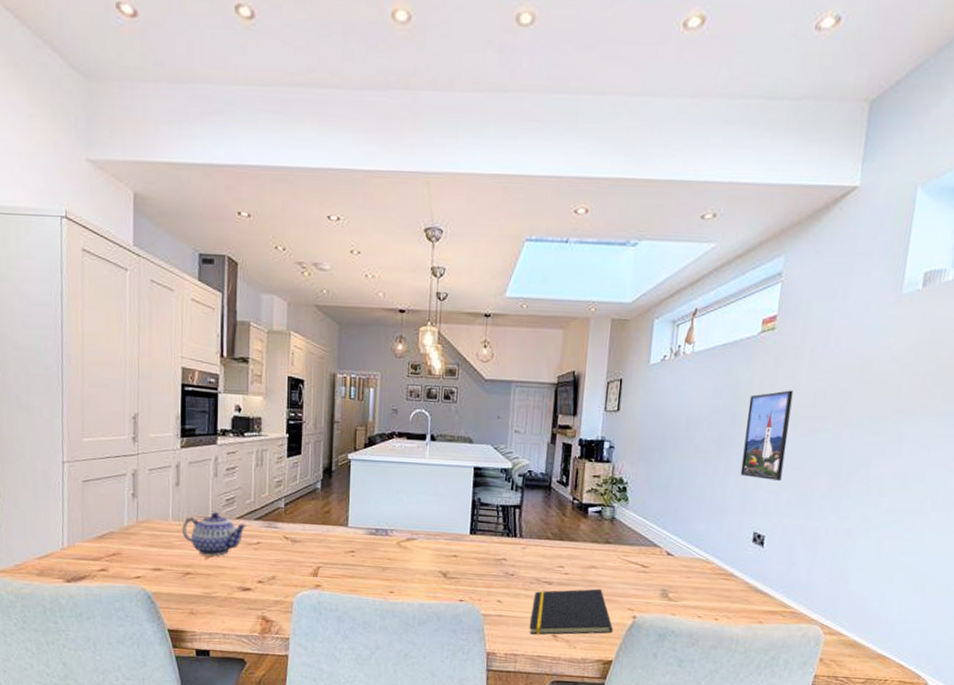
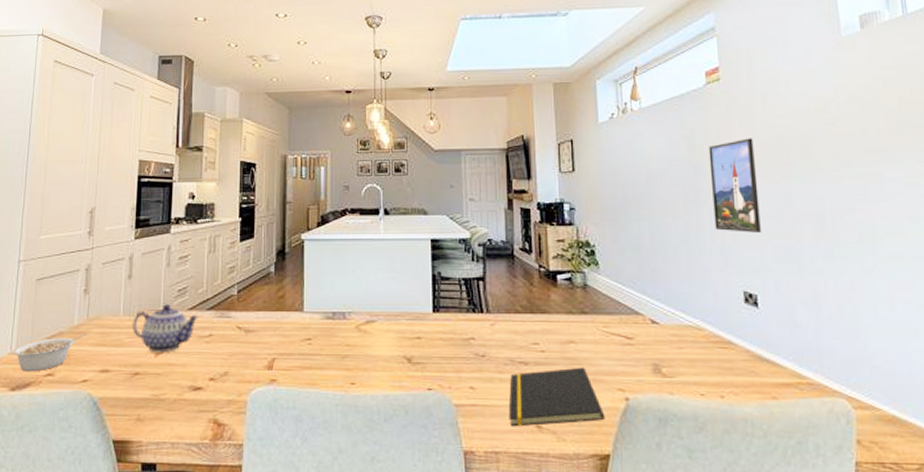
legume: none [64,534,137,567] -> present [12,333,86,372]

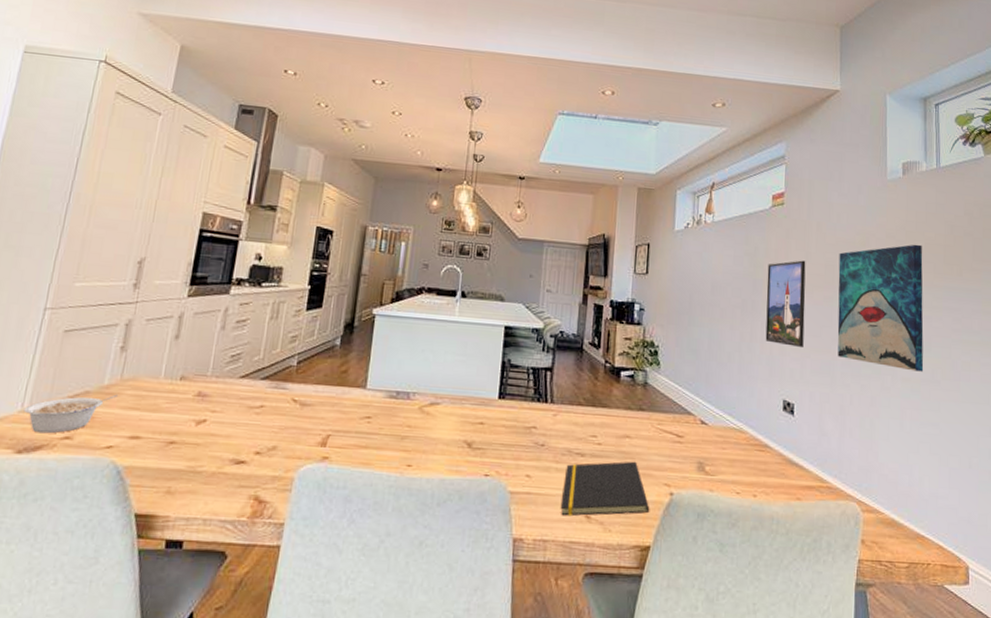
teapot: present [133,304,198,353] -> none [173,370,251,422]
wall art: none [792,104,914,248] -> present [837,244,924,372]

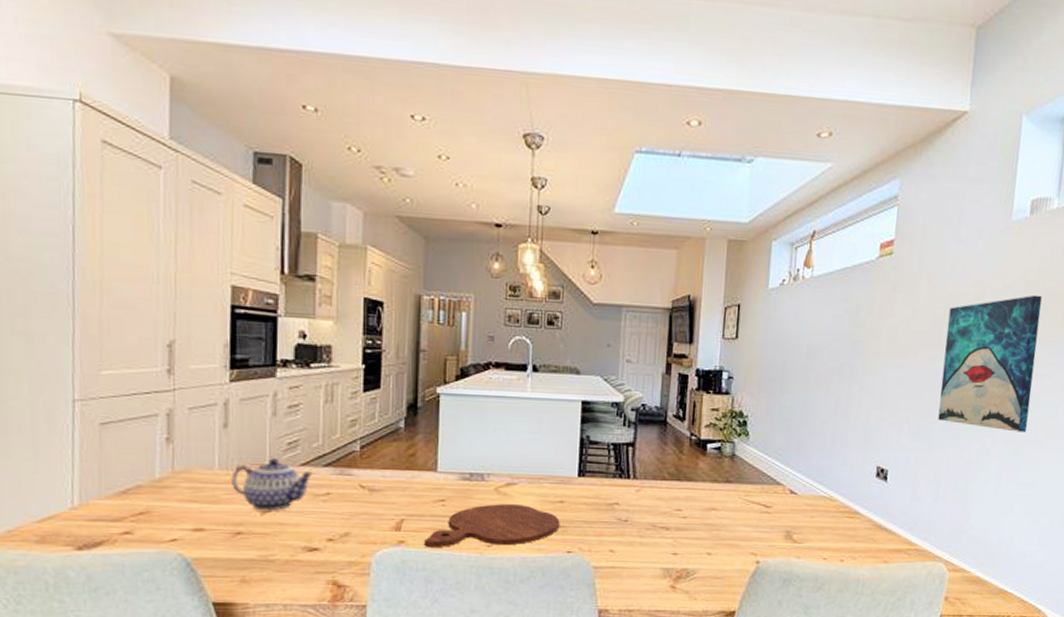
legume: present [23,394,118,434] -> none [74,487,172,530]
teapot: none [173,370,251,422] -> present [232,458,313,511]
cutting board: none [347,423,480,466] -> present [424,504,560,547]
notepad: present [560,461,650,517] -> none [645,532,736,587]
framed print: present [765,260,806,348] -> none [862,317,913,413]

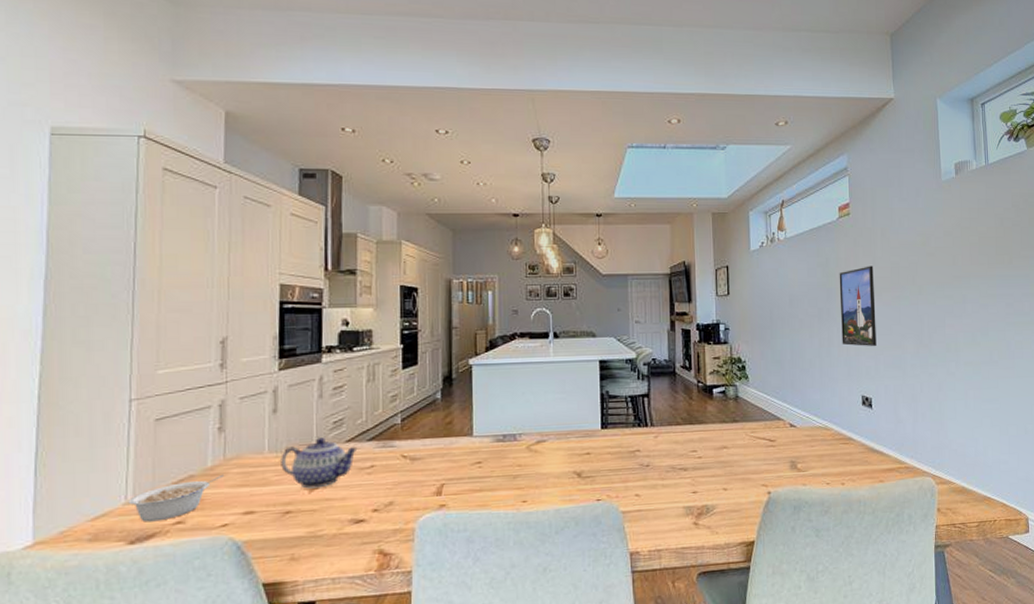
legume: none [74,487,172,530] -> present [128,474,224,522]
cutting board: present [424,504,560,547] -> none [464,459,589,508]
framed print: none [862,317,913,413] -> present [839,266,876,347]
wall art: present [938,294,1042,432] -> none [903,239,983,355]

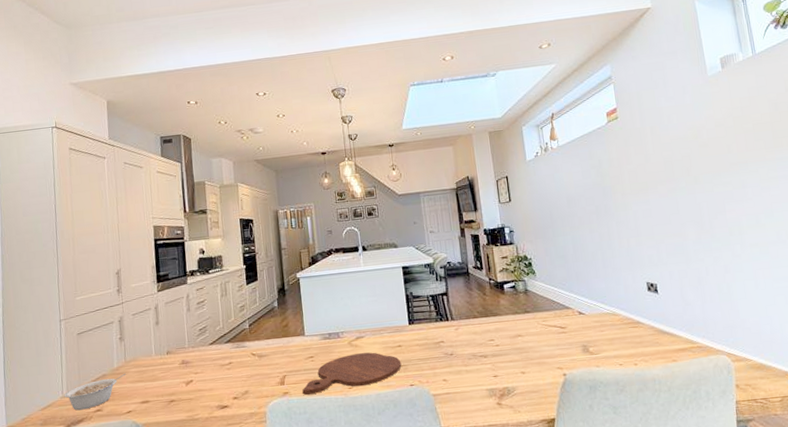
teapot: present [281,437,358,489] -> none [164,342,219,382]
cutting board: none [464,459,589,508] -> present [302,352,402,395]
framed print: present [839,266,876,347] -> none [613,162,657,237]

